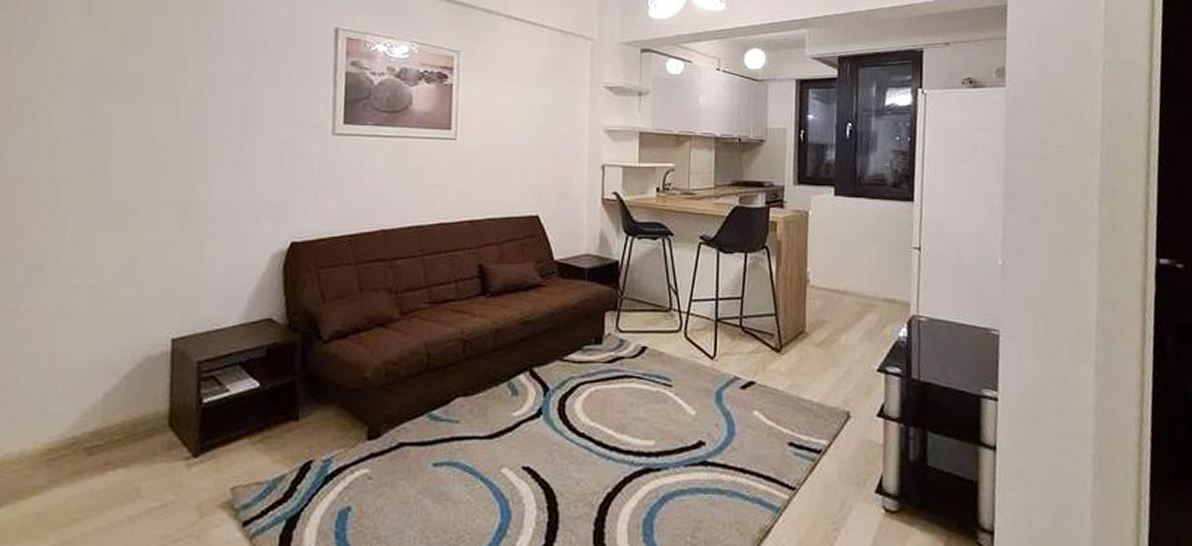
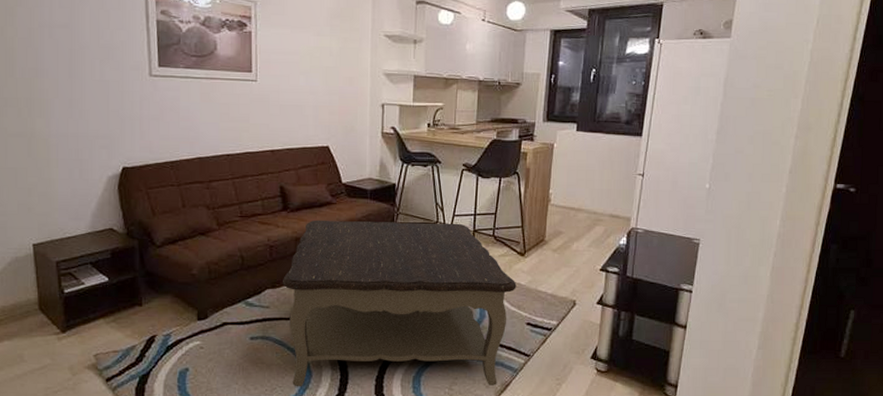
coffee table: none [477,306,773,534] -> present [283,220,517,387]

